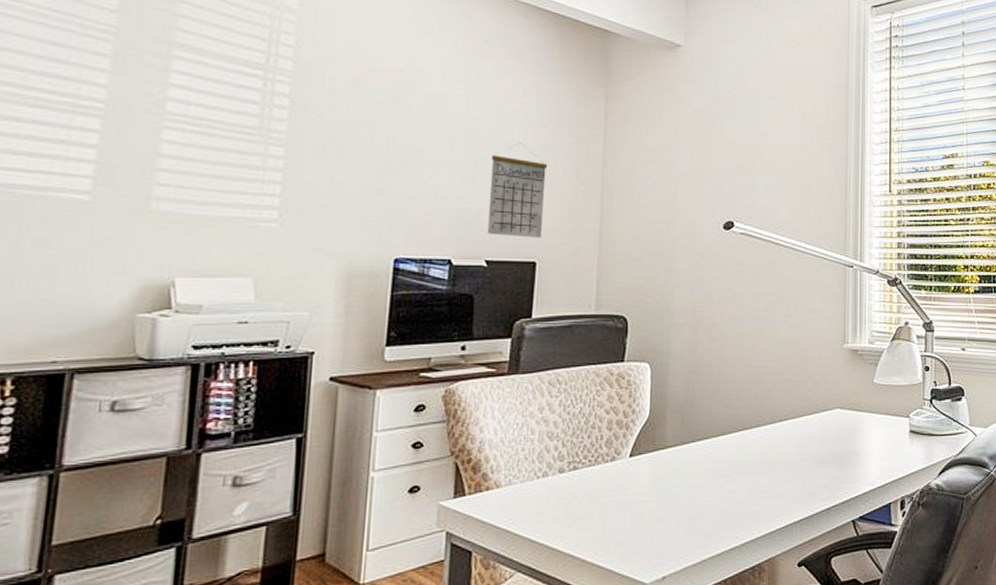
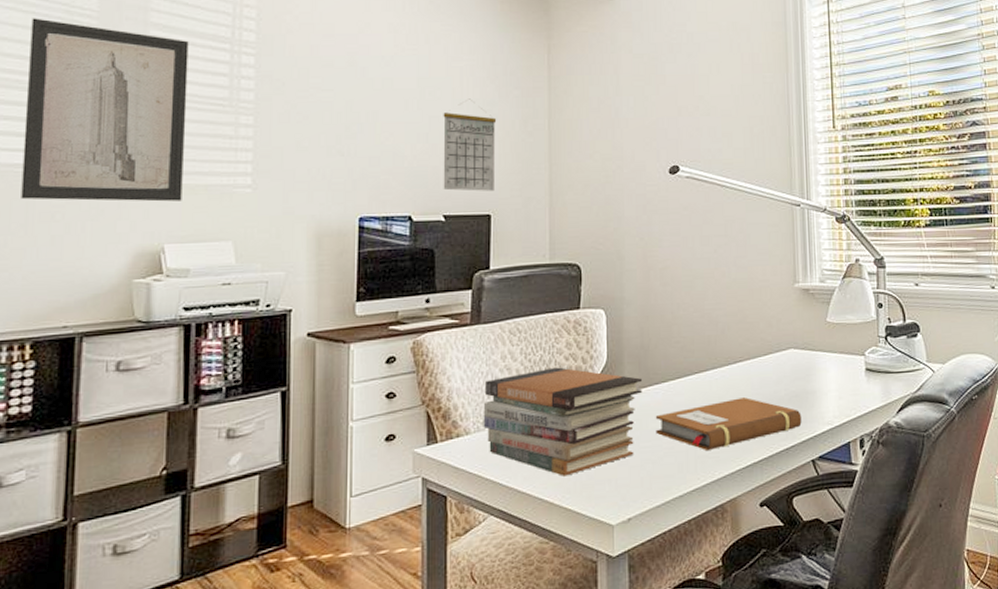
wall art: none [12,29,217,233] -> present [21,18,189,202]
book stack: none [515,420,684,533] -> present [483,367,642,476]
notebook: none [695,456,844,509] -> present [655,397,802,450]

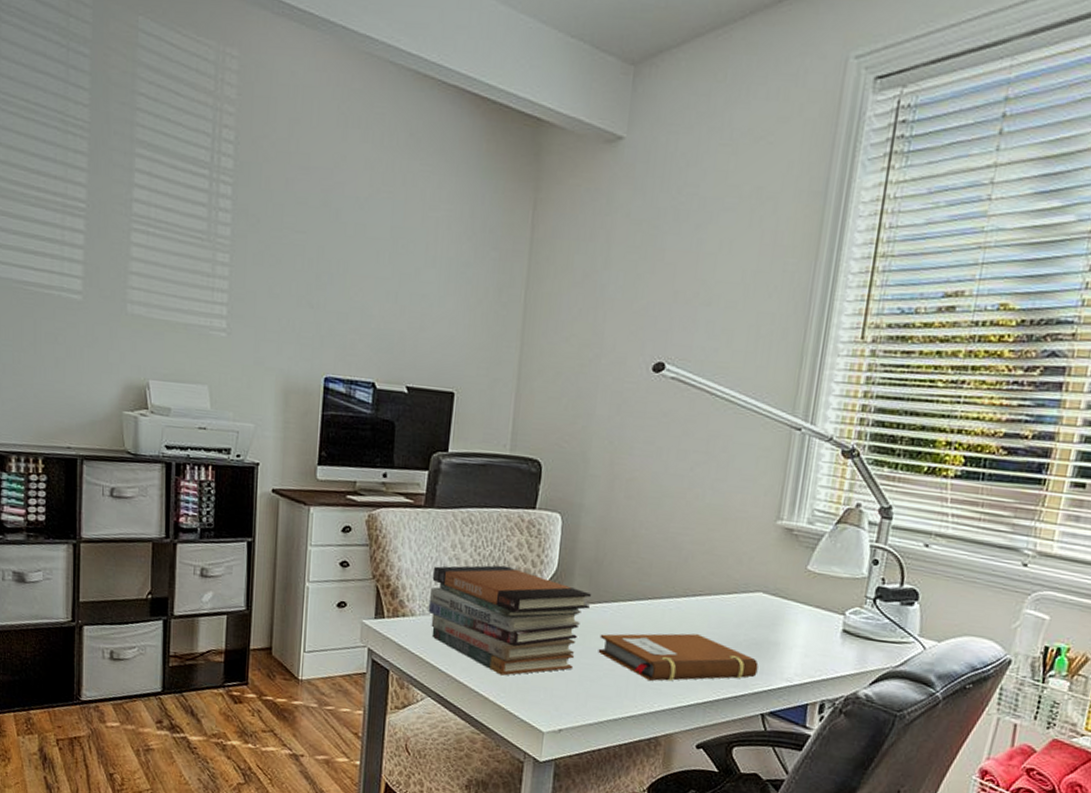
wall art: present [21,18,189,202] -> none [30,126,171,338]
calendar: present [443,98,497,191] -> none [408,256,470,366]

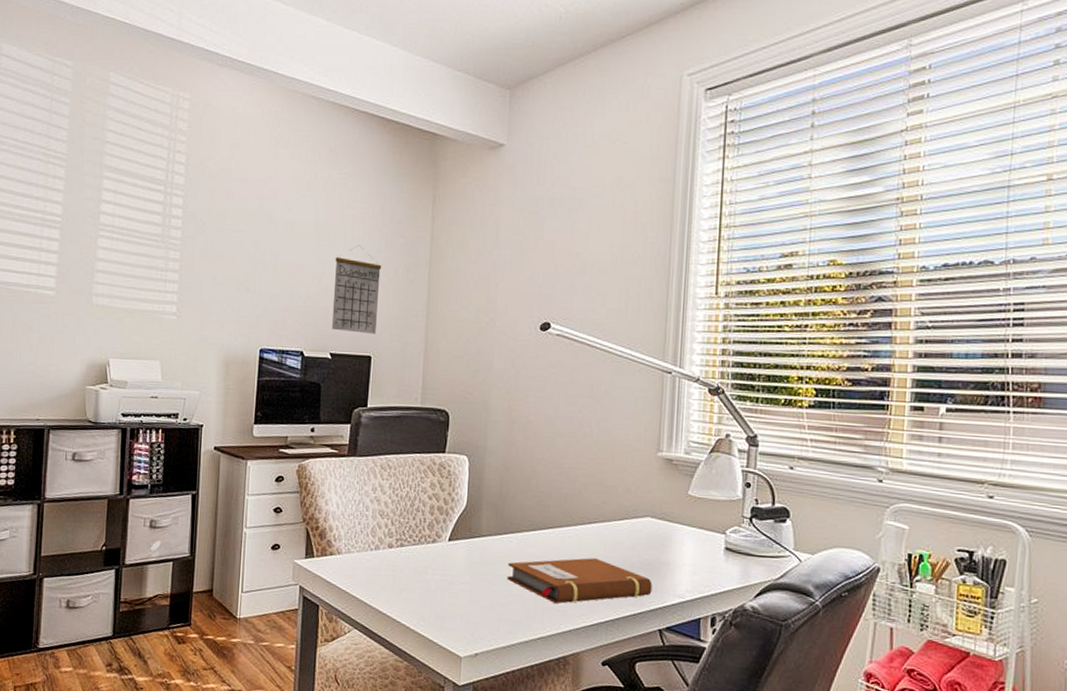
calendar: none [408,256,470,366] -> present [331,245,382,334]
book stack: present [428,565,591,676] -> none [353,504,498,605]

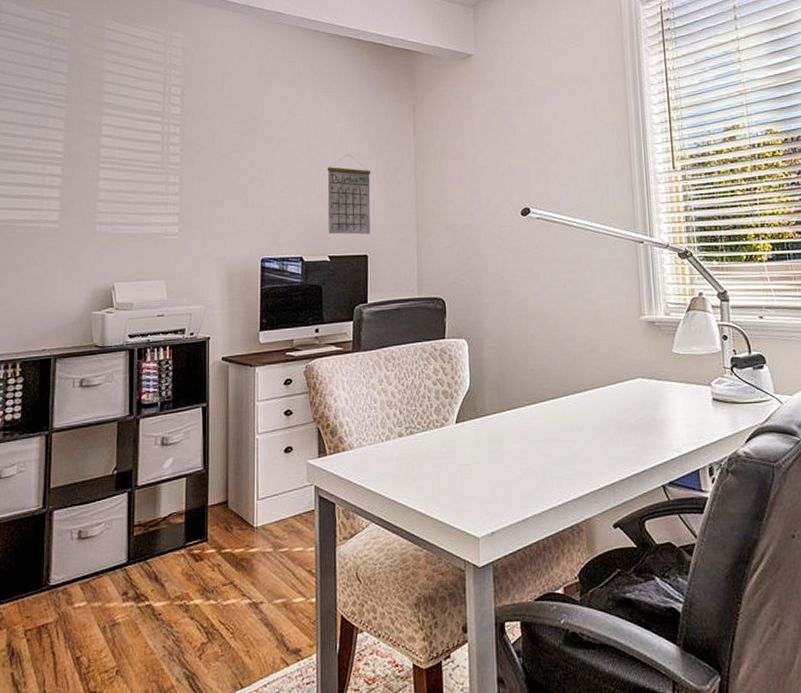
notebook: present [507,558,652,604] -> none [514,423,651,472]

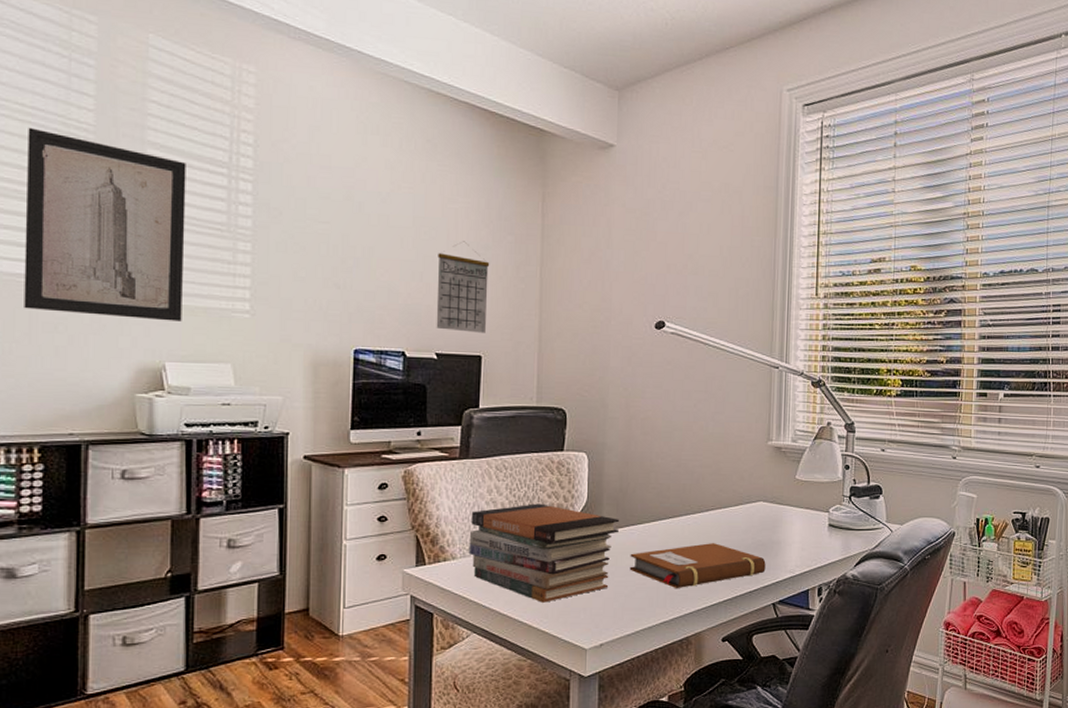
wall art: none [13,104,131,248] -> present [24,127,186,322]
book stack: none [364,391,501,490] -> present [468,503,619,603]
notebook: none [514,423,651,472] -> present [629,543,766,588]

